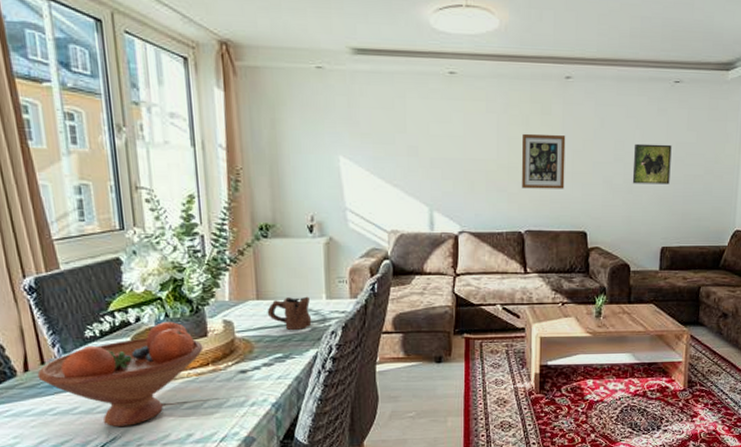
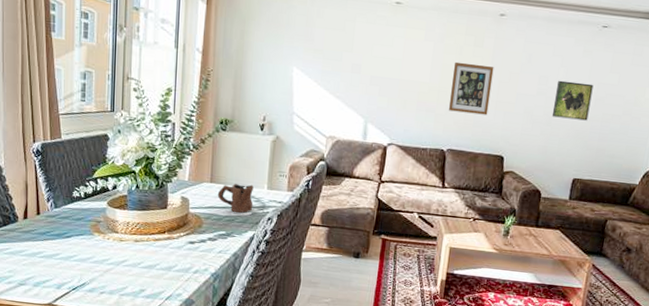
fruit bowl: present [37,322,204,427] -> none [33,192,163,275]

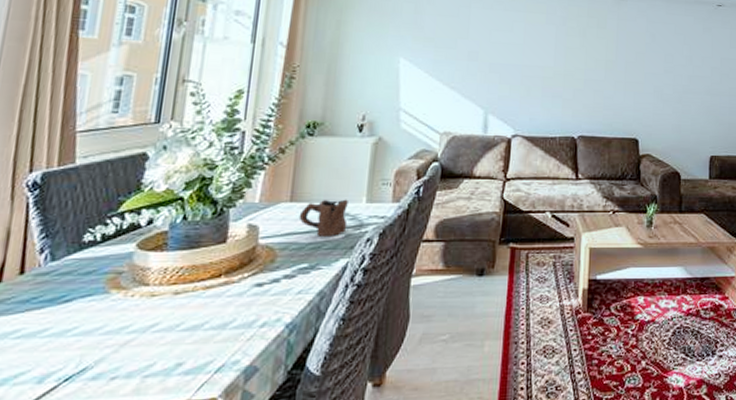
wall art: present [448,61,494,115] -> none [576,44,620,97]
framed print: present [551,80,594,121] -> none [681,57,717,96]

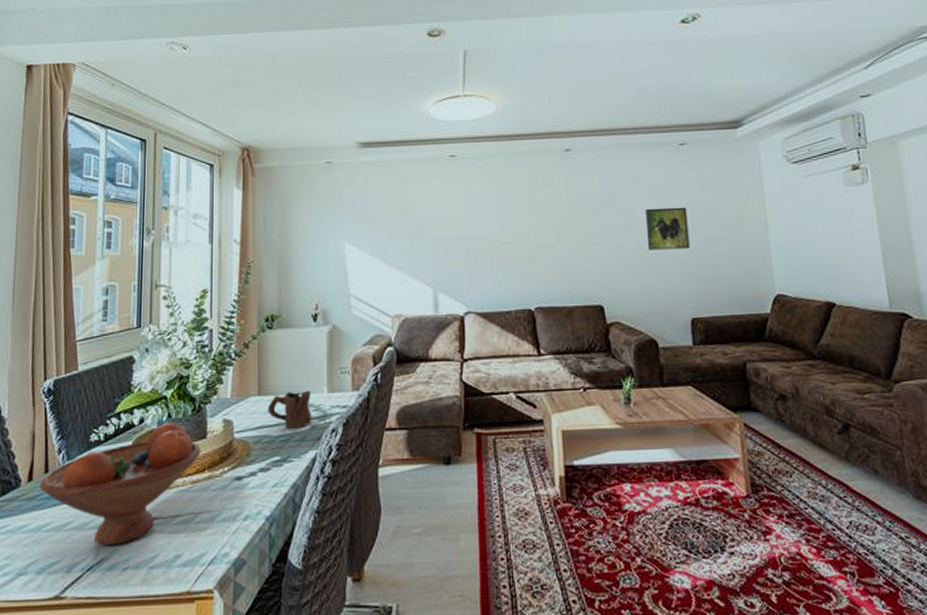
fruit bowl: none [10,225,219,353] -> present [39,423,201,545]
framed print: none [681,57,717,96] -> present [644,207,690,251]

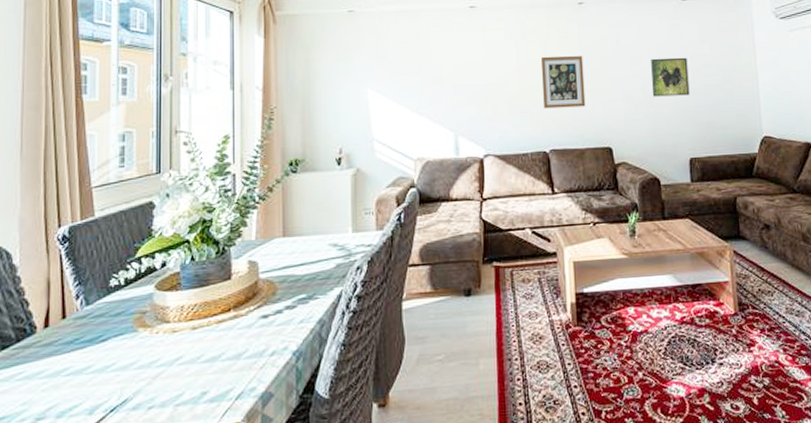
fruit bowl: present [39,423,201,545] -> none [57,265,226,387]
mug: present [267,390,312,429] -> none [292,230,337,268]
wall art: none [524,206,574,263] -> present [540,55,586,109]

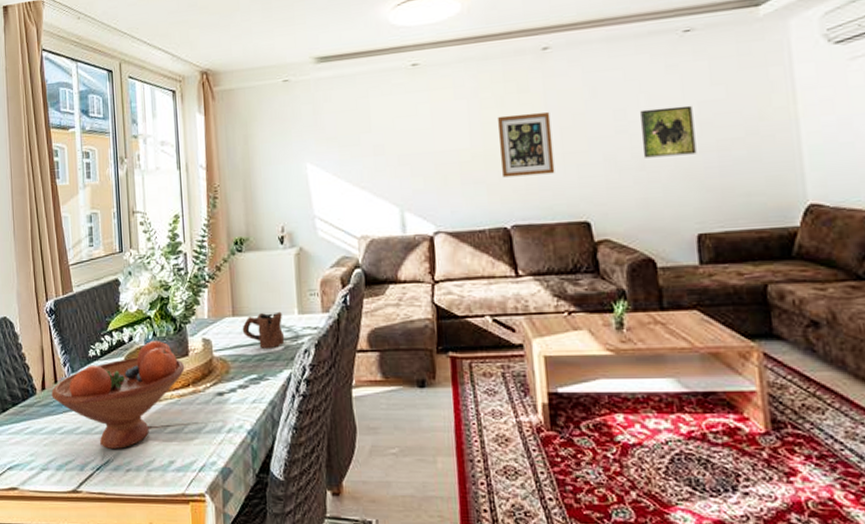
fruit bowl: none [57,265,226,387] -> present [51,341,185,449]
mug: none [292,230,337,268] -> present [242,311,285,348]

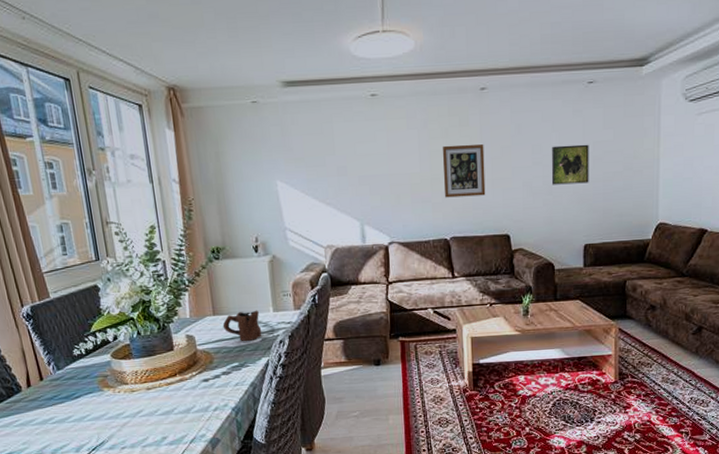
fruit bowl: present [51,341,185,449] -> none [38,339,171,432]

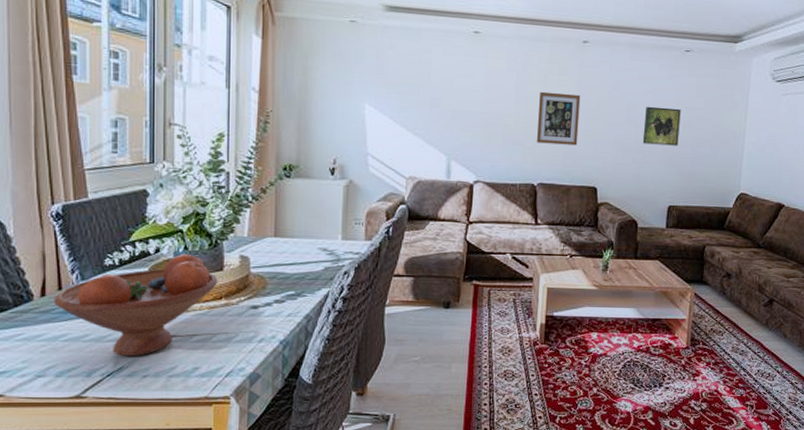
fruit bowl: none [38,339,171,432] -> present [53,254,218,356]
mug: present [222,310,262,341] -> none [283,236,326,268]

